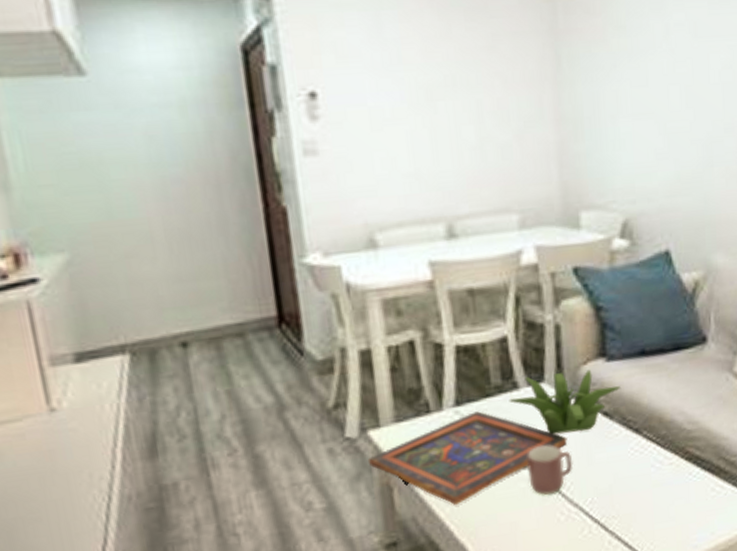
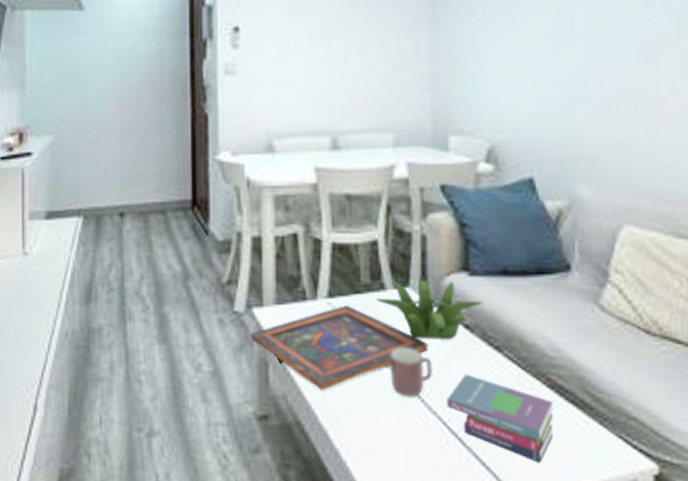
books: none [588,461,692,532] -> present [447,373,554,463]

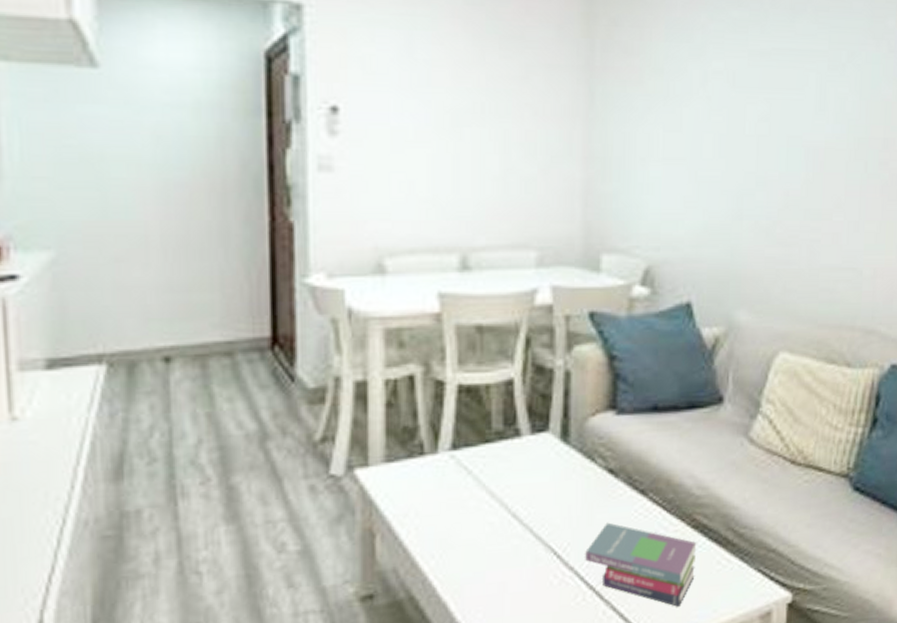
painted panel: present [250,305,428,390] -> none [351,457,568,558]
plant: present [376,280,482,340] -> none [509,421,628,489]
mug: present [390,348,433,397] -> none [523,500,572,555]

